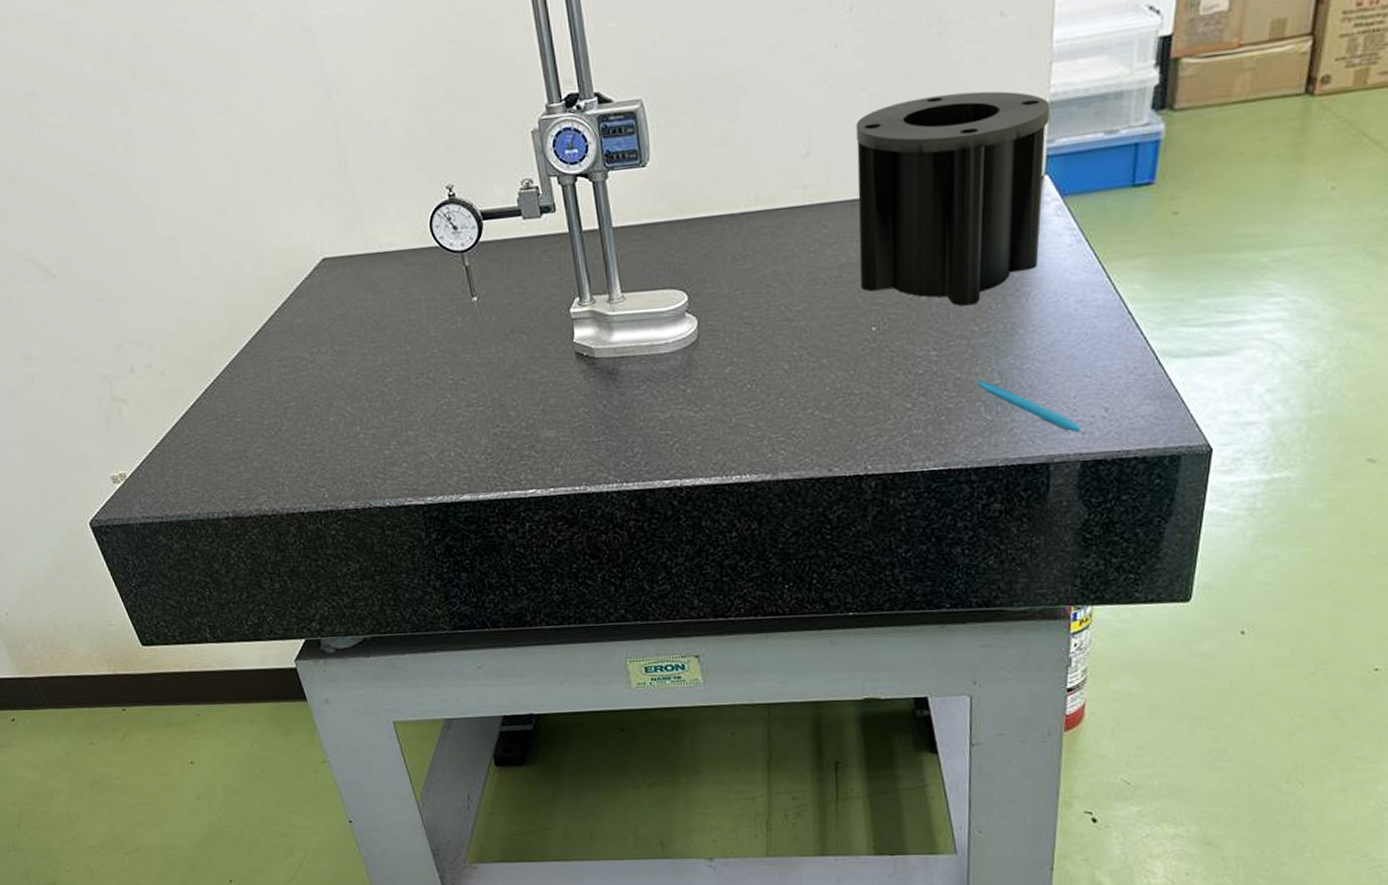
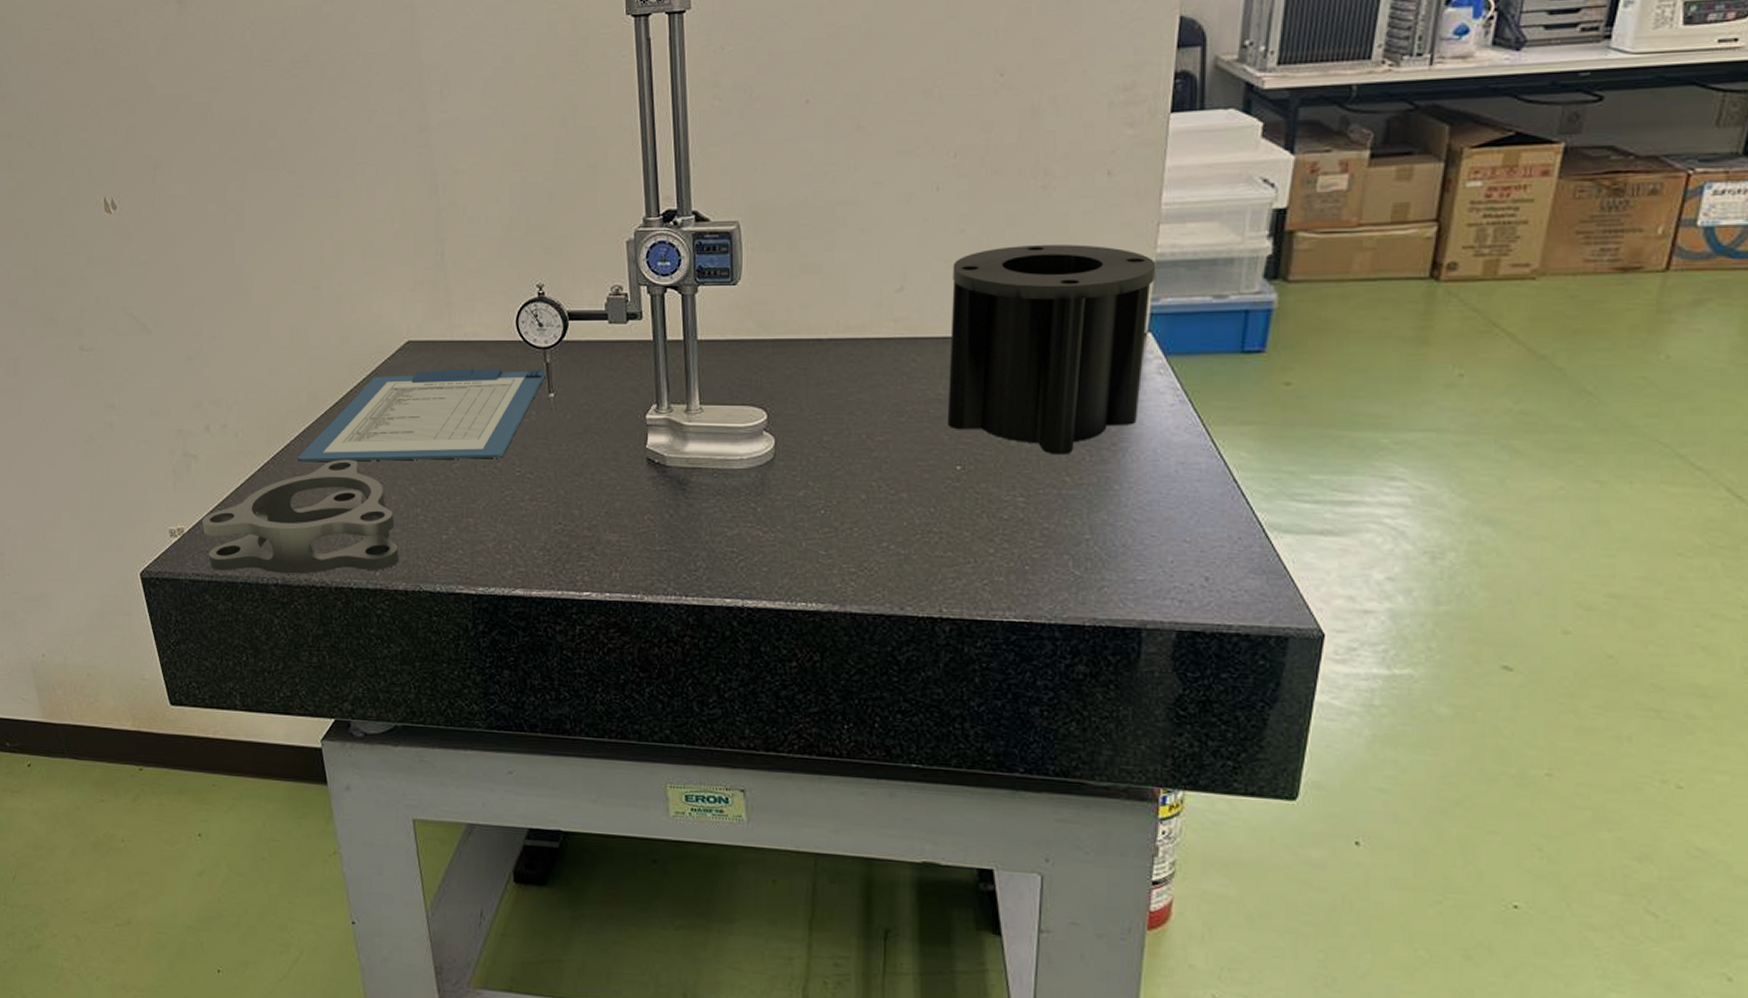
mechanical component: none [142,385,345,511] -> present [201,459,399,574]
clipboard: none [229,273,467,394] -> present [297,369,547,462]
pen: present [976,381,1083,433] -> none [1065,533,1180,601]

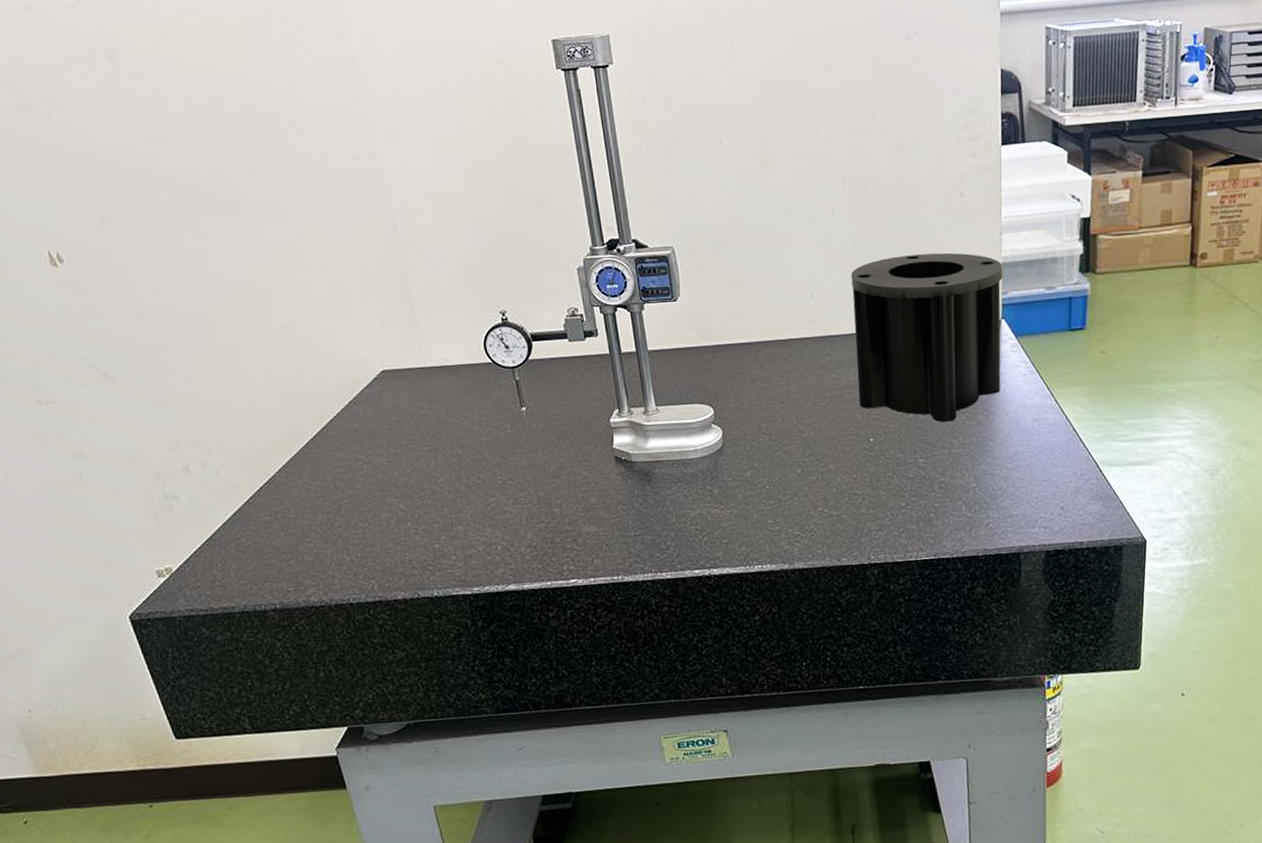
mechanical component: present [201,459,399,574] -> none [190,484,395,604]
clipboard: present [297,369,547,462] -> none [284,386,517,492]

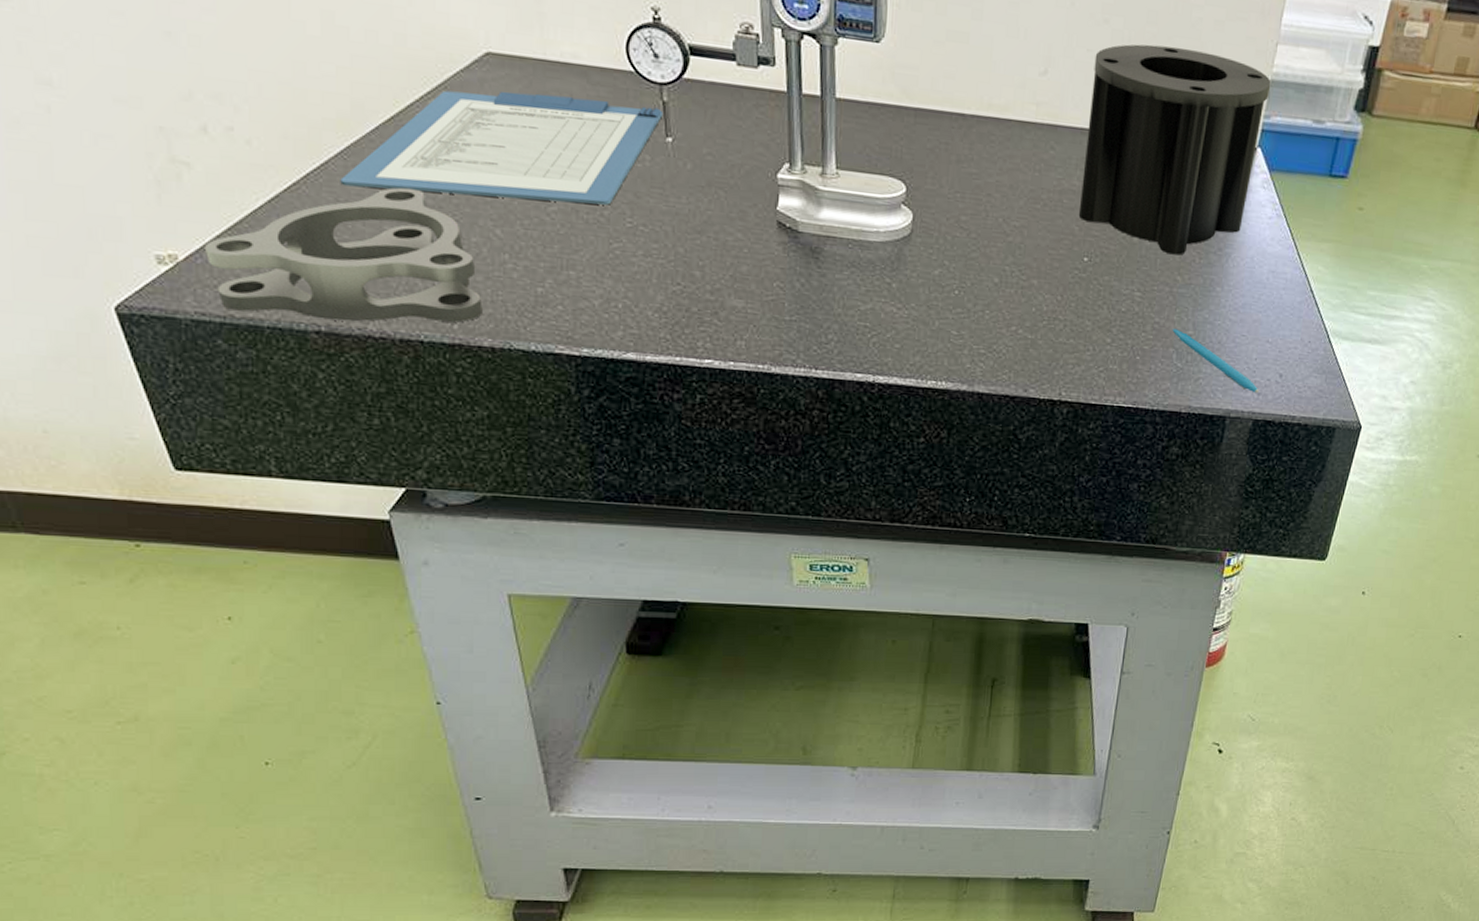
mechanical component: none [190,484,395,604] -> present [203,187,483,323]
clipboard: none [284,386,517,492] -> present [340,90,664,205]
pen: none [957,484,1045,528] -> present [1172,328,1259,394]

